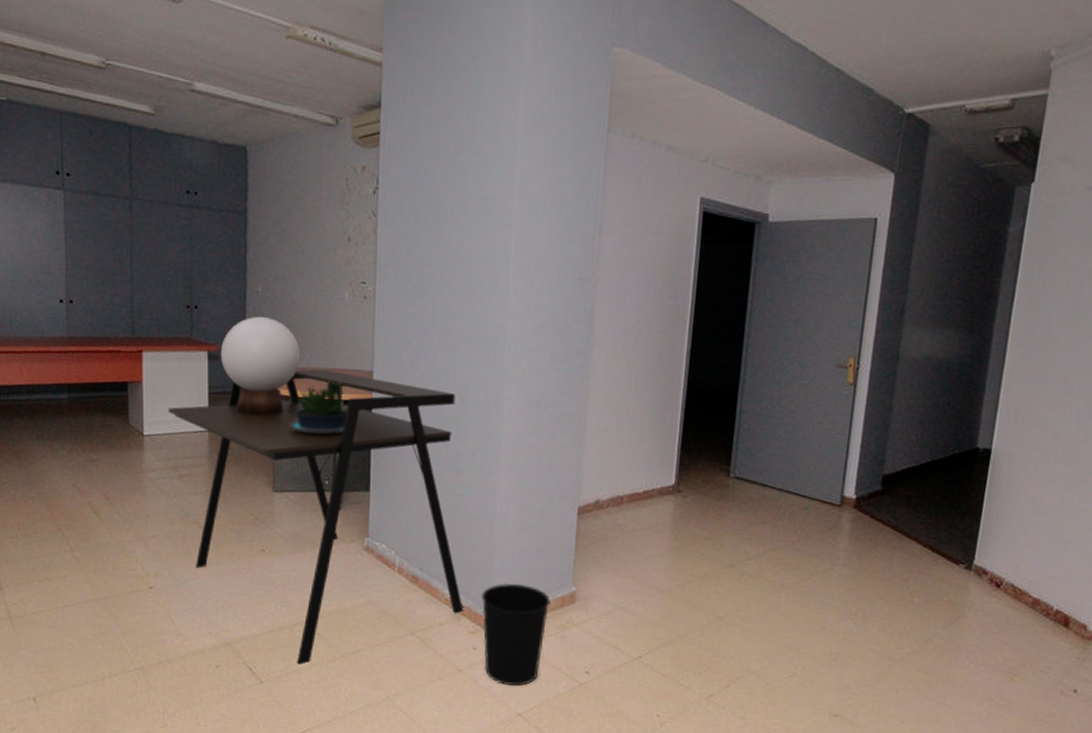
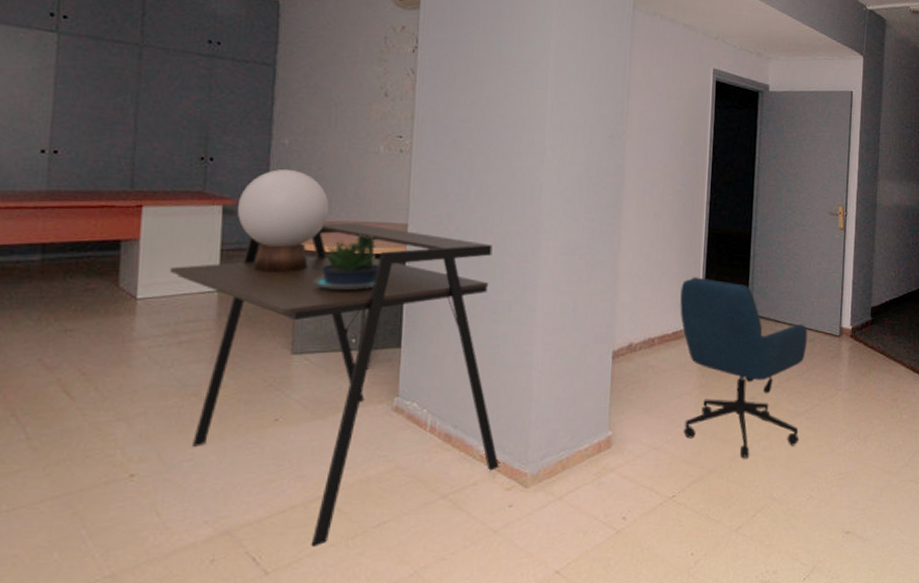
wastebasket: present [481,583,551,686] -> none [518,433,587,542]
office chair: none [652,433,802,628] -> present [680,277,808,459]

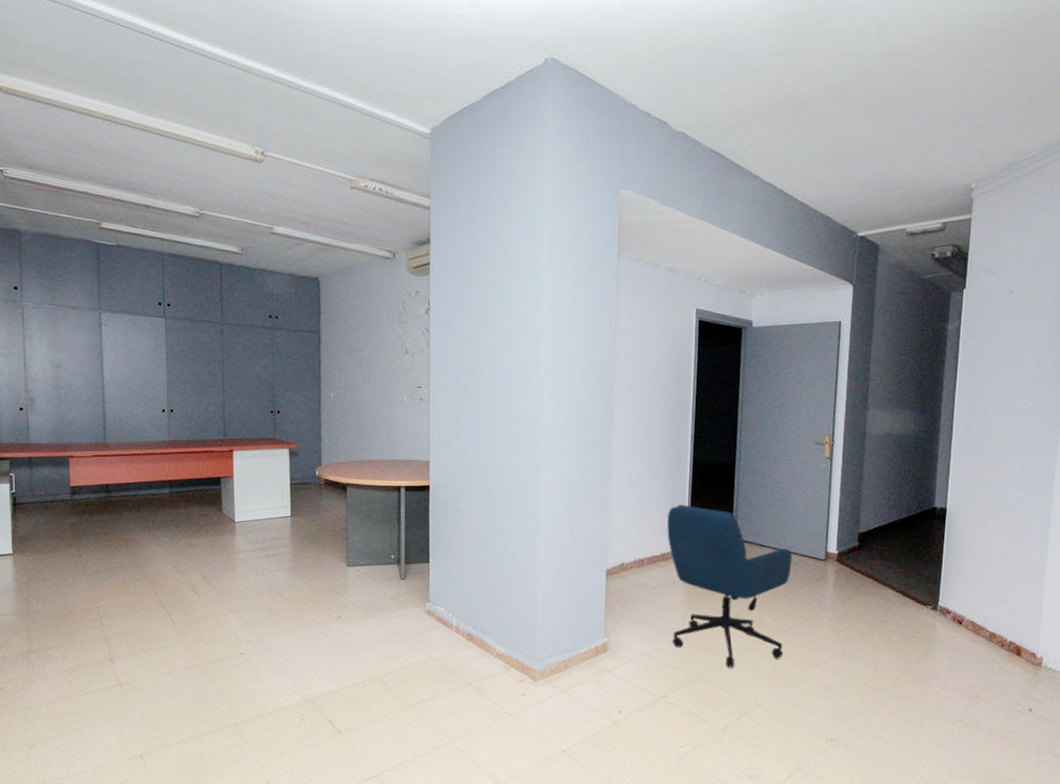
desk: present [169,222,499,548] -> none [255,460,512,716]
table lamp: present [237,168,329,273] -> none [299,417,367,502]
potted plant: present [313,234,379,290] -> none [359,470,408,515]

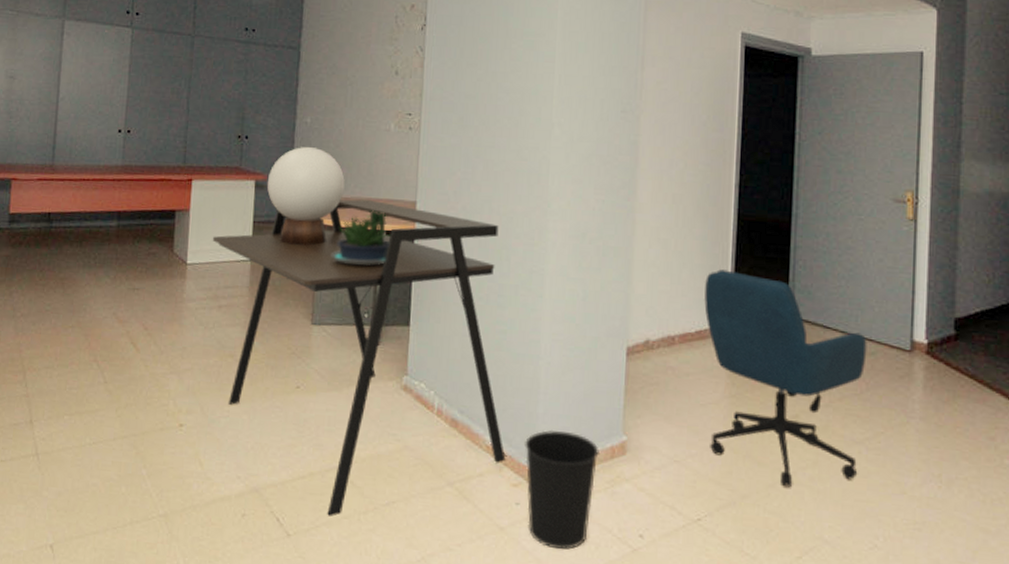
desk: none [255,460,512,716] -> present [212,199,506,518]
table lamp: none [299,417,367,502] -> present [267,146,345,246]
potted plant: none [359,470,408,515] -> present [330,210,390,266]
wastebasket: none [527,637,586,727] -> present [525,429,599,550]

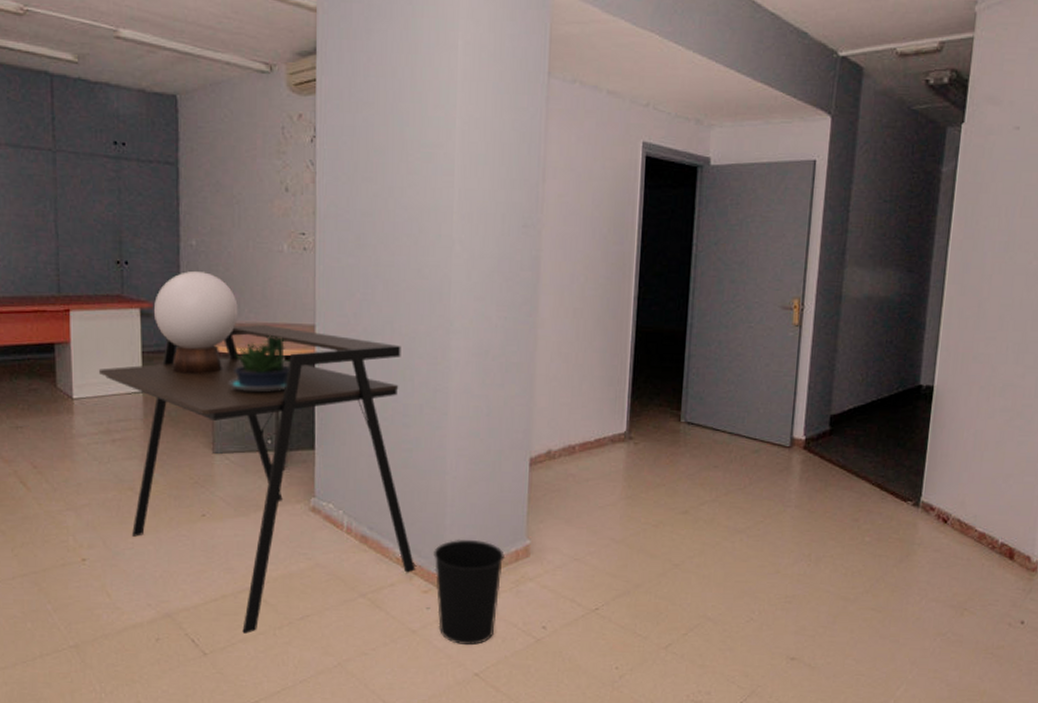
office chair: present [704,269,867,488] -> none [603,380,752,575]

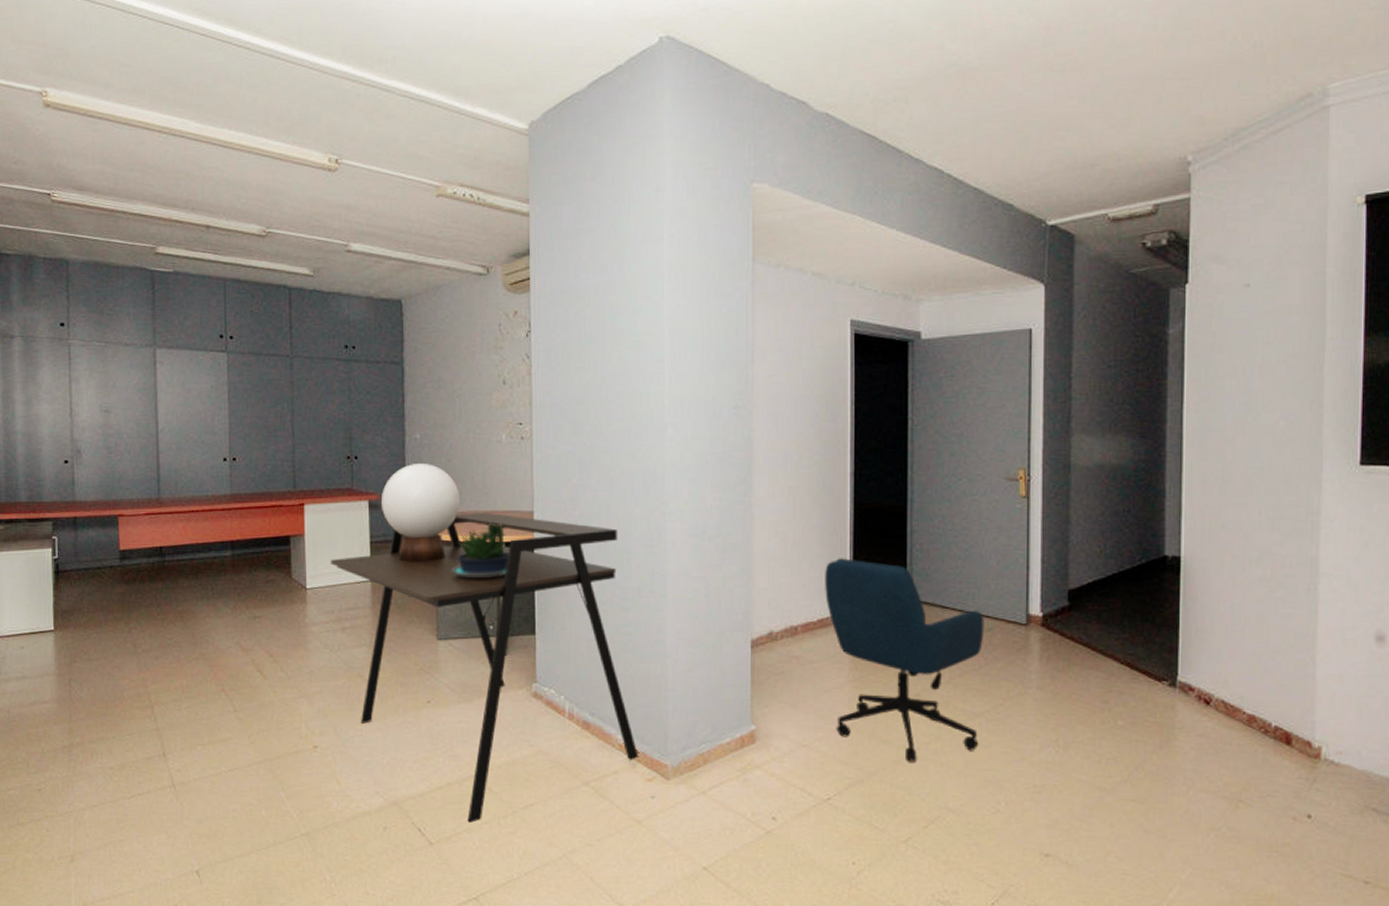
wastebasket: present [433,539,505,646] -> none [656,724,729,837]
office chair: none [603,380,752,575] -> present [825,558,985,762]

